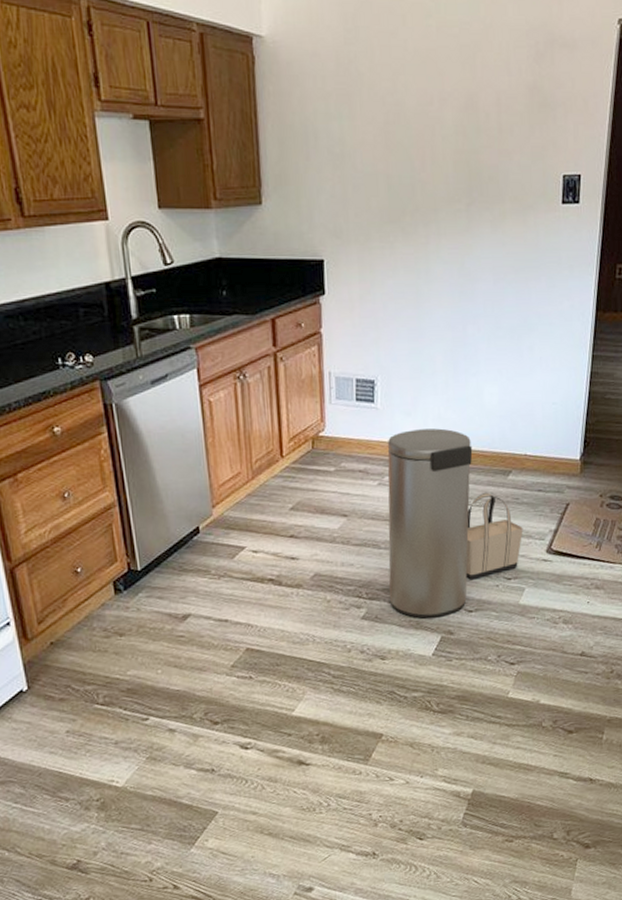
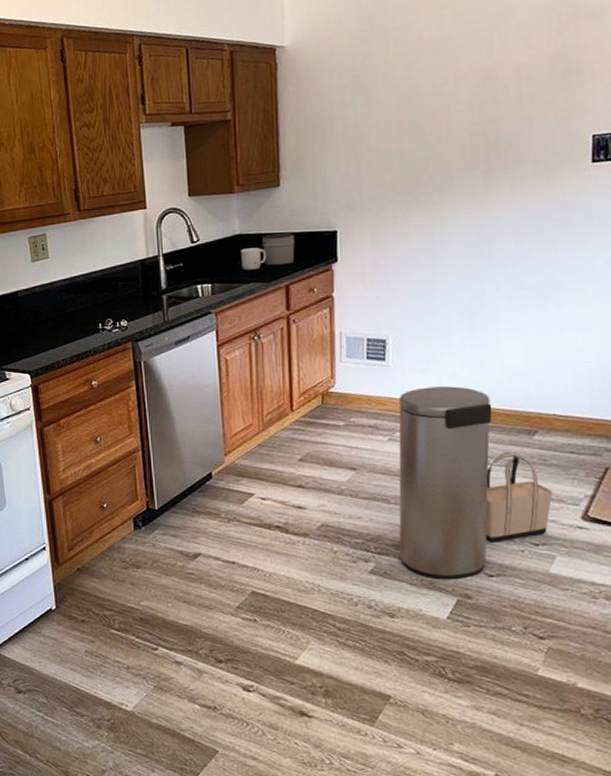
mug: none [220,274,249,300] -> present [240,247,266,270]
bucket: none [242,258,280,296] -> present [260,232,295,266]

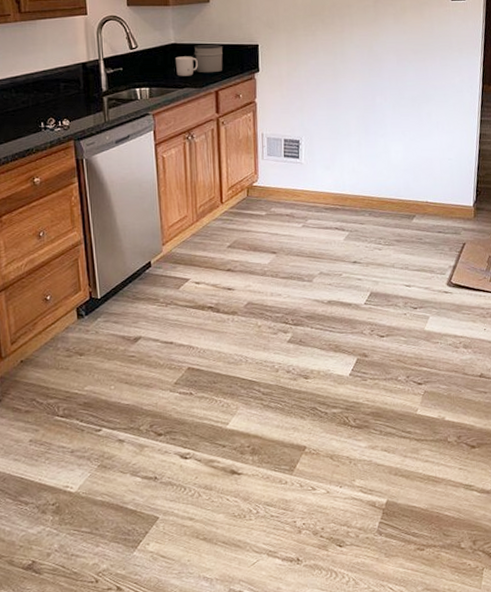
pedal bin: present [398,386,493,580] -> none [310,180,382,343]
shopping bag: present [485,451,553,543] -> none [377,233,427,309]

